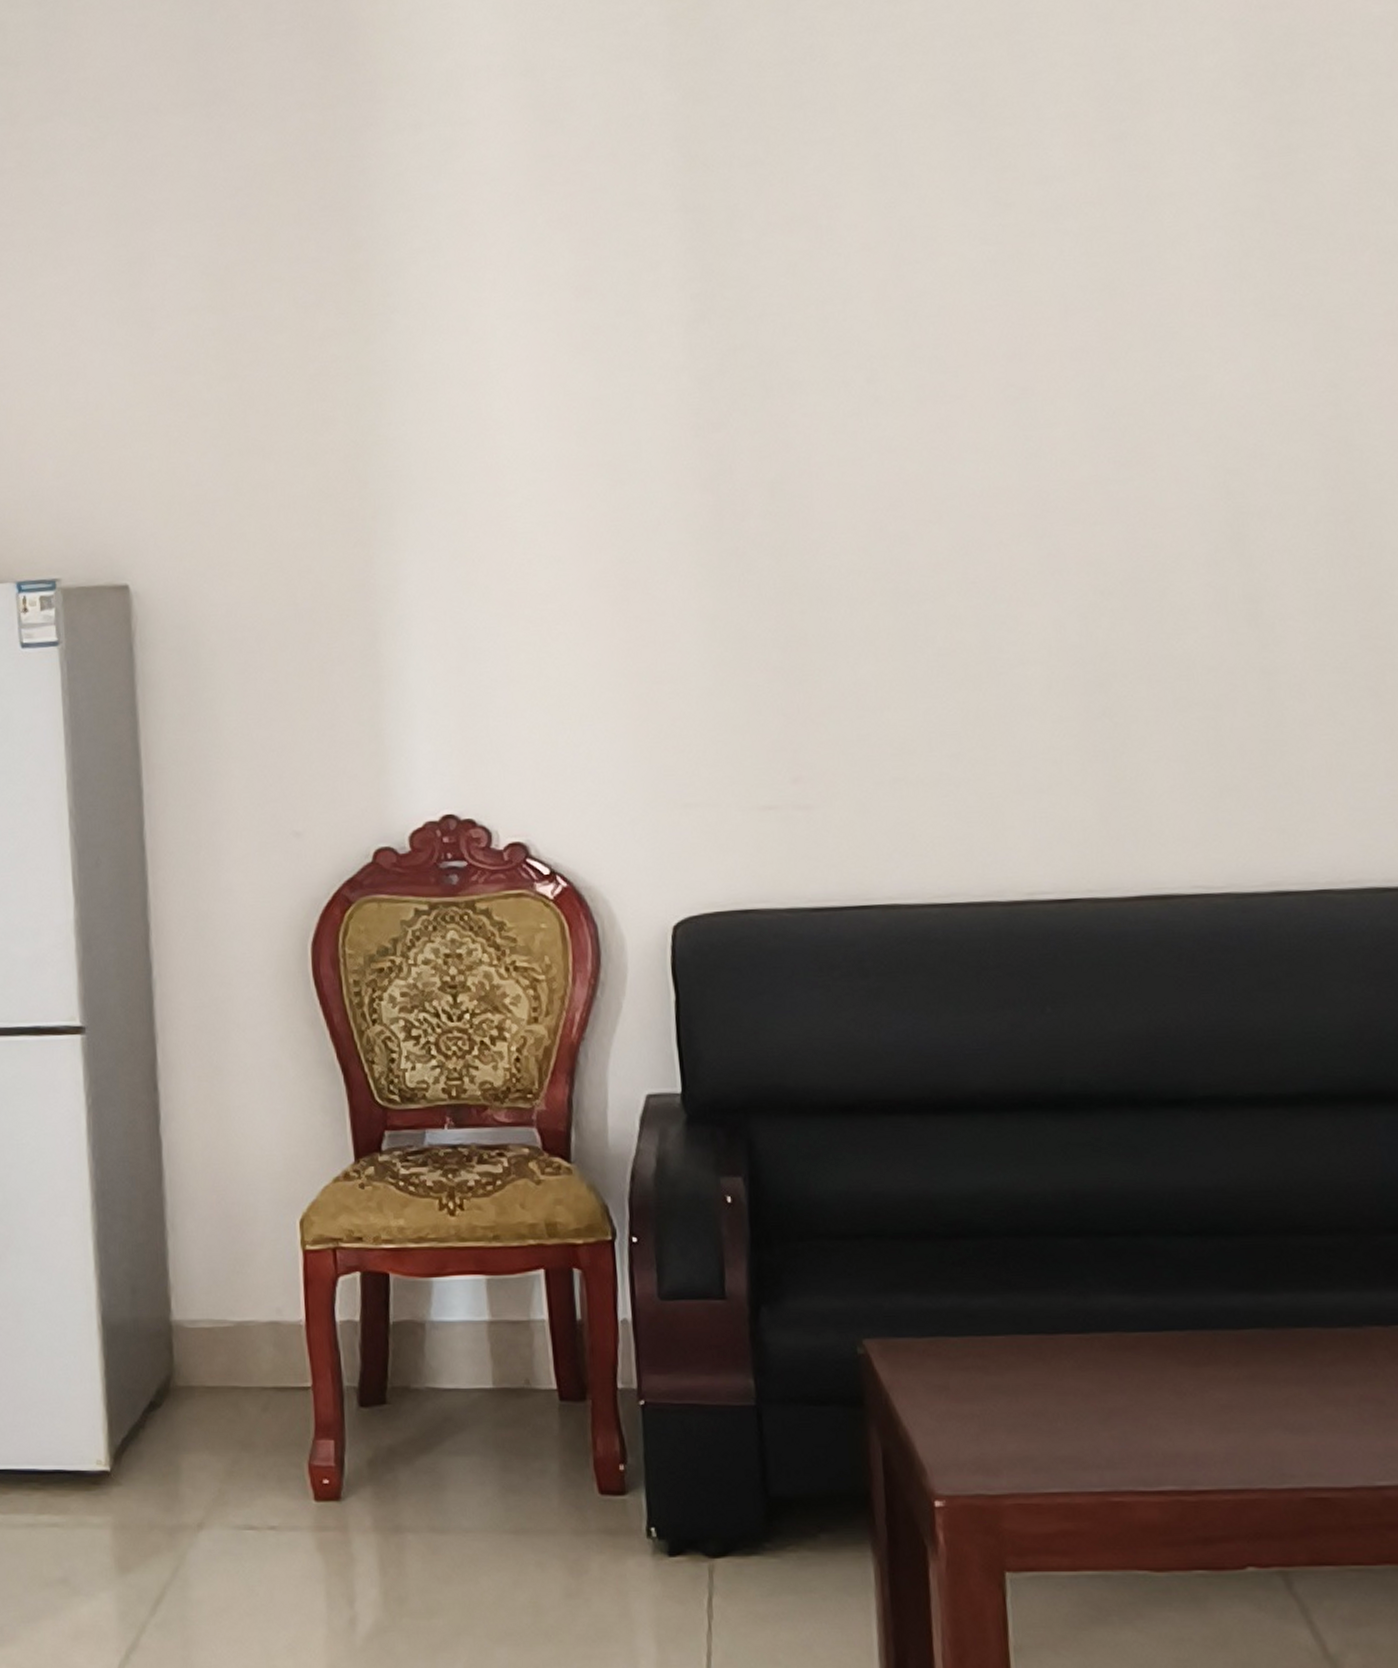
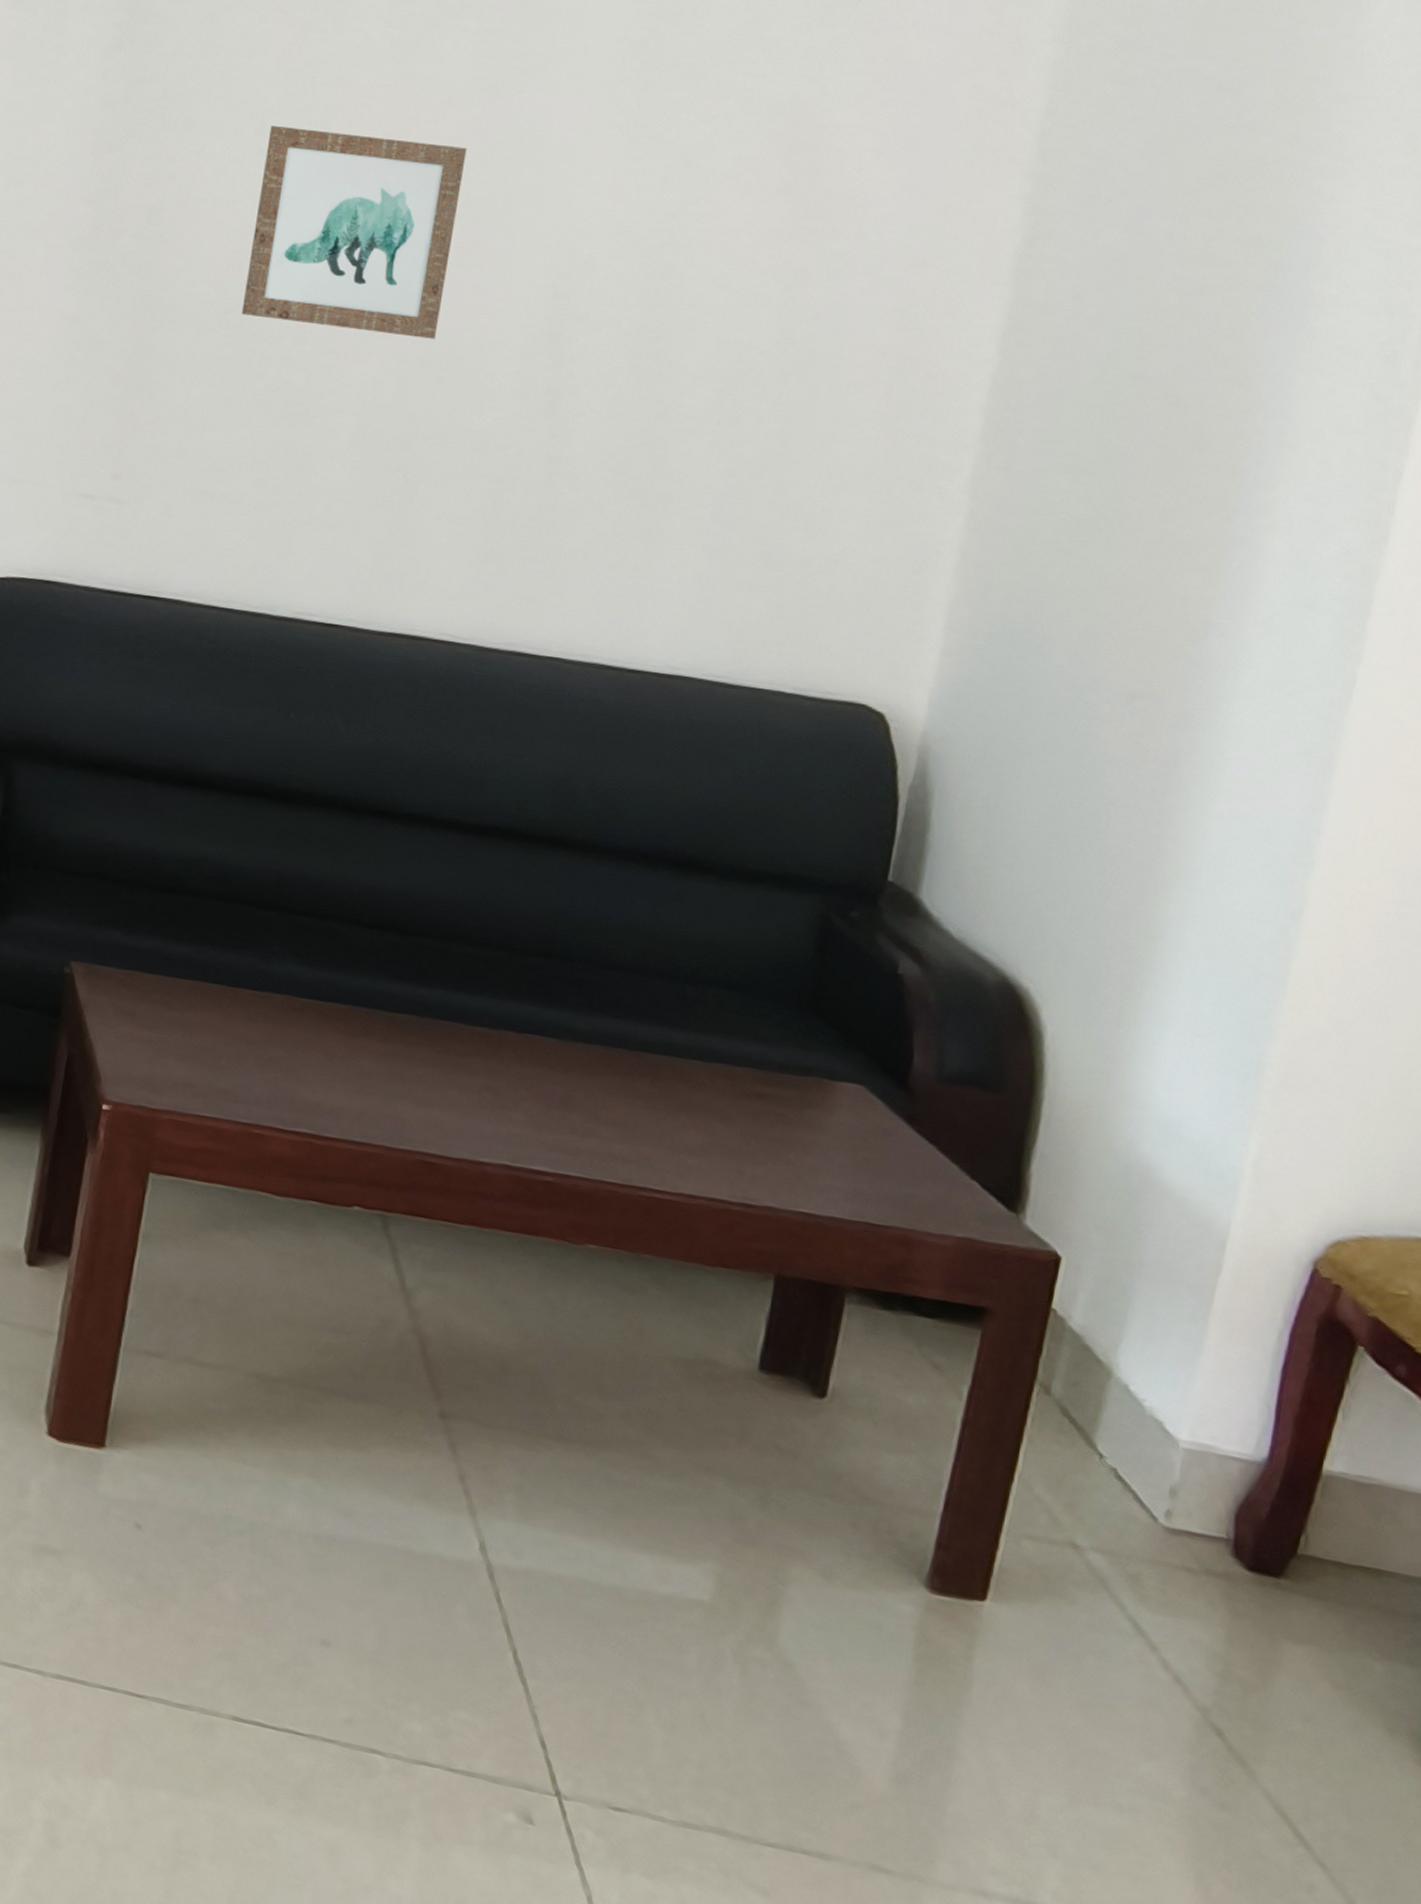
wall art: none [882,355,1111,579] -> present [241,125,467,339]

